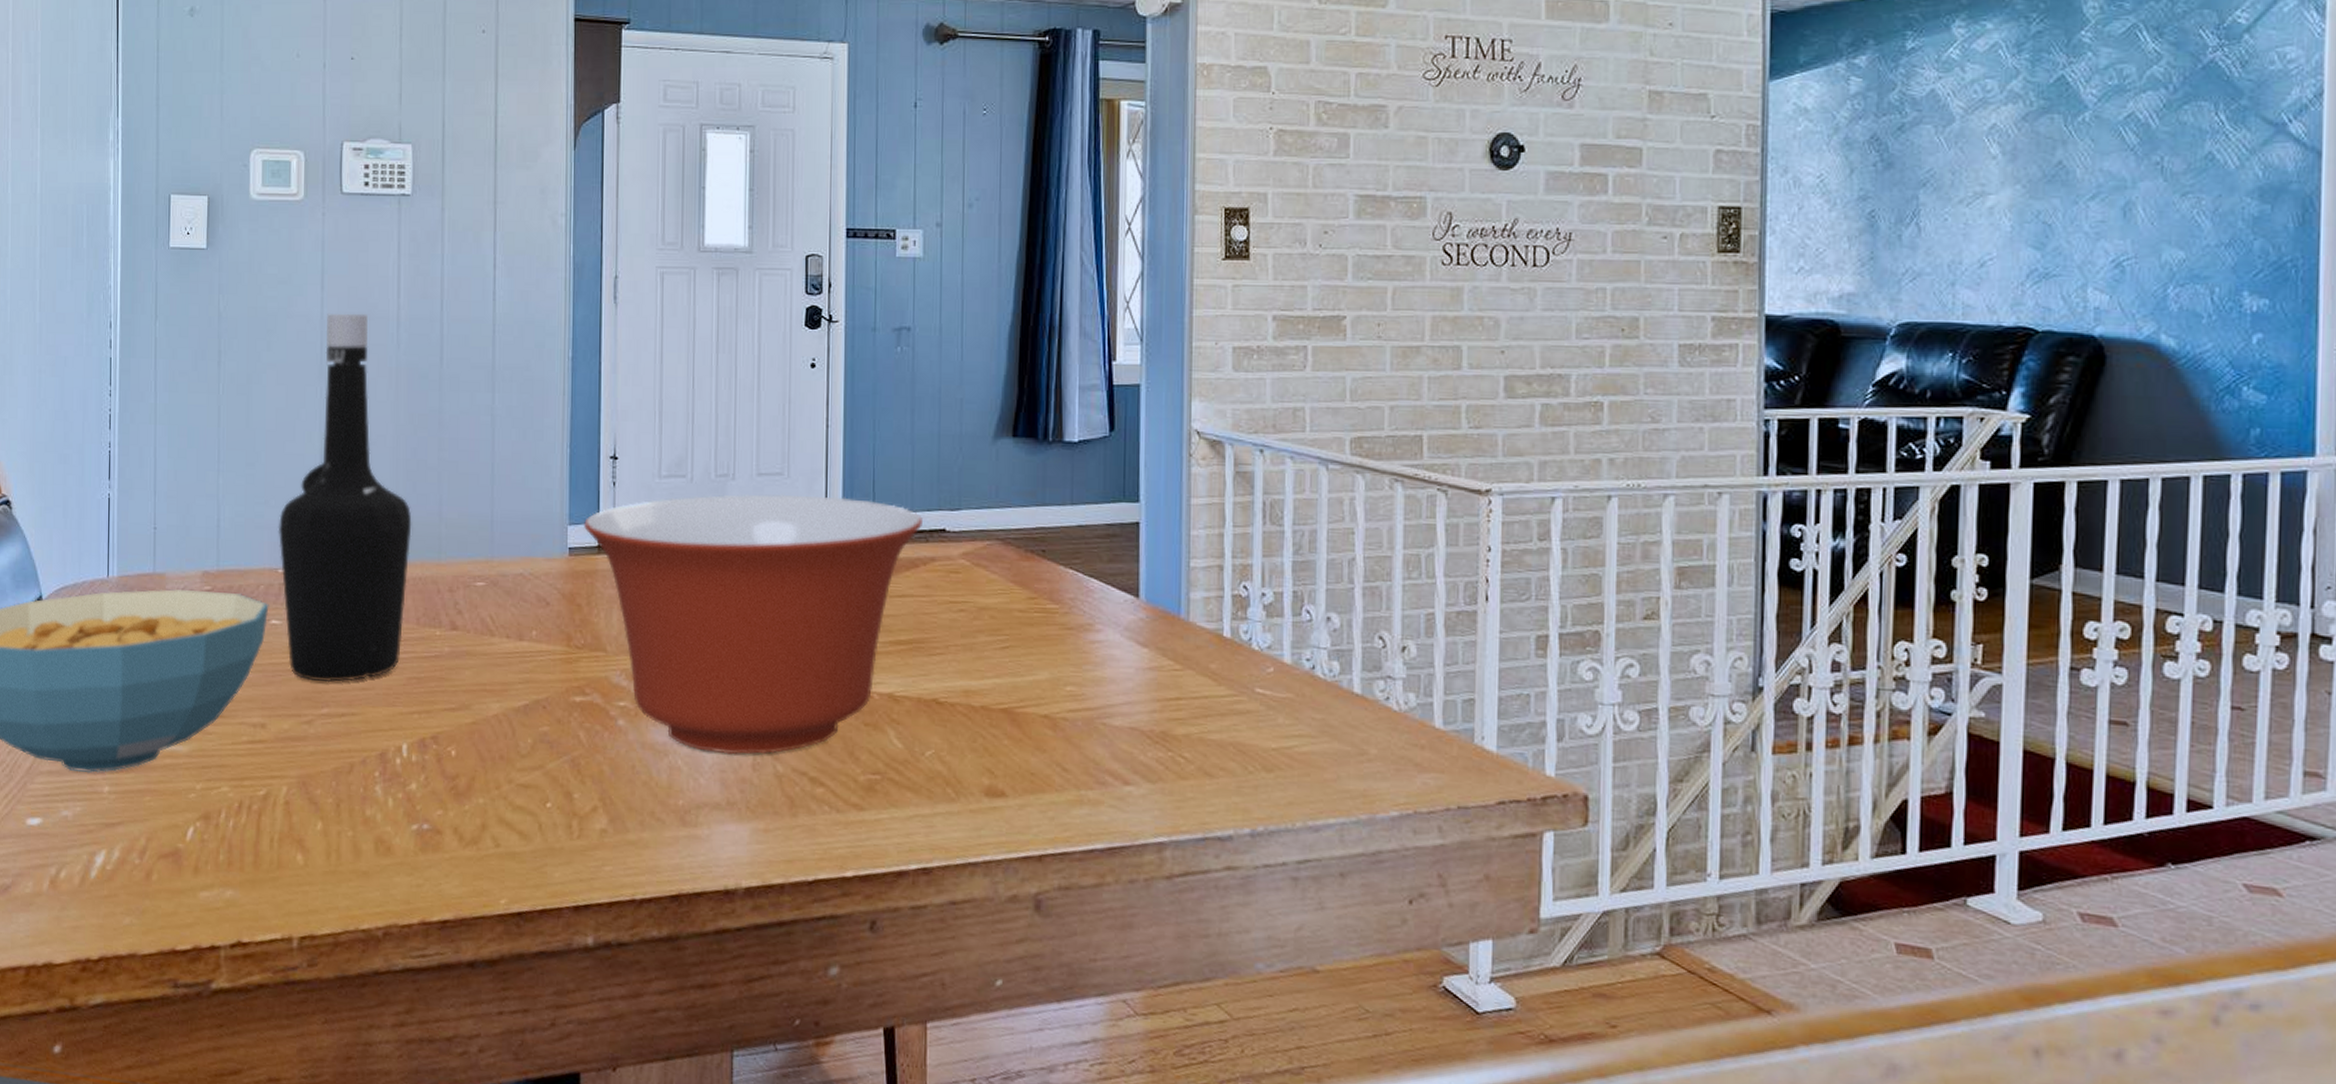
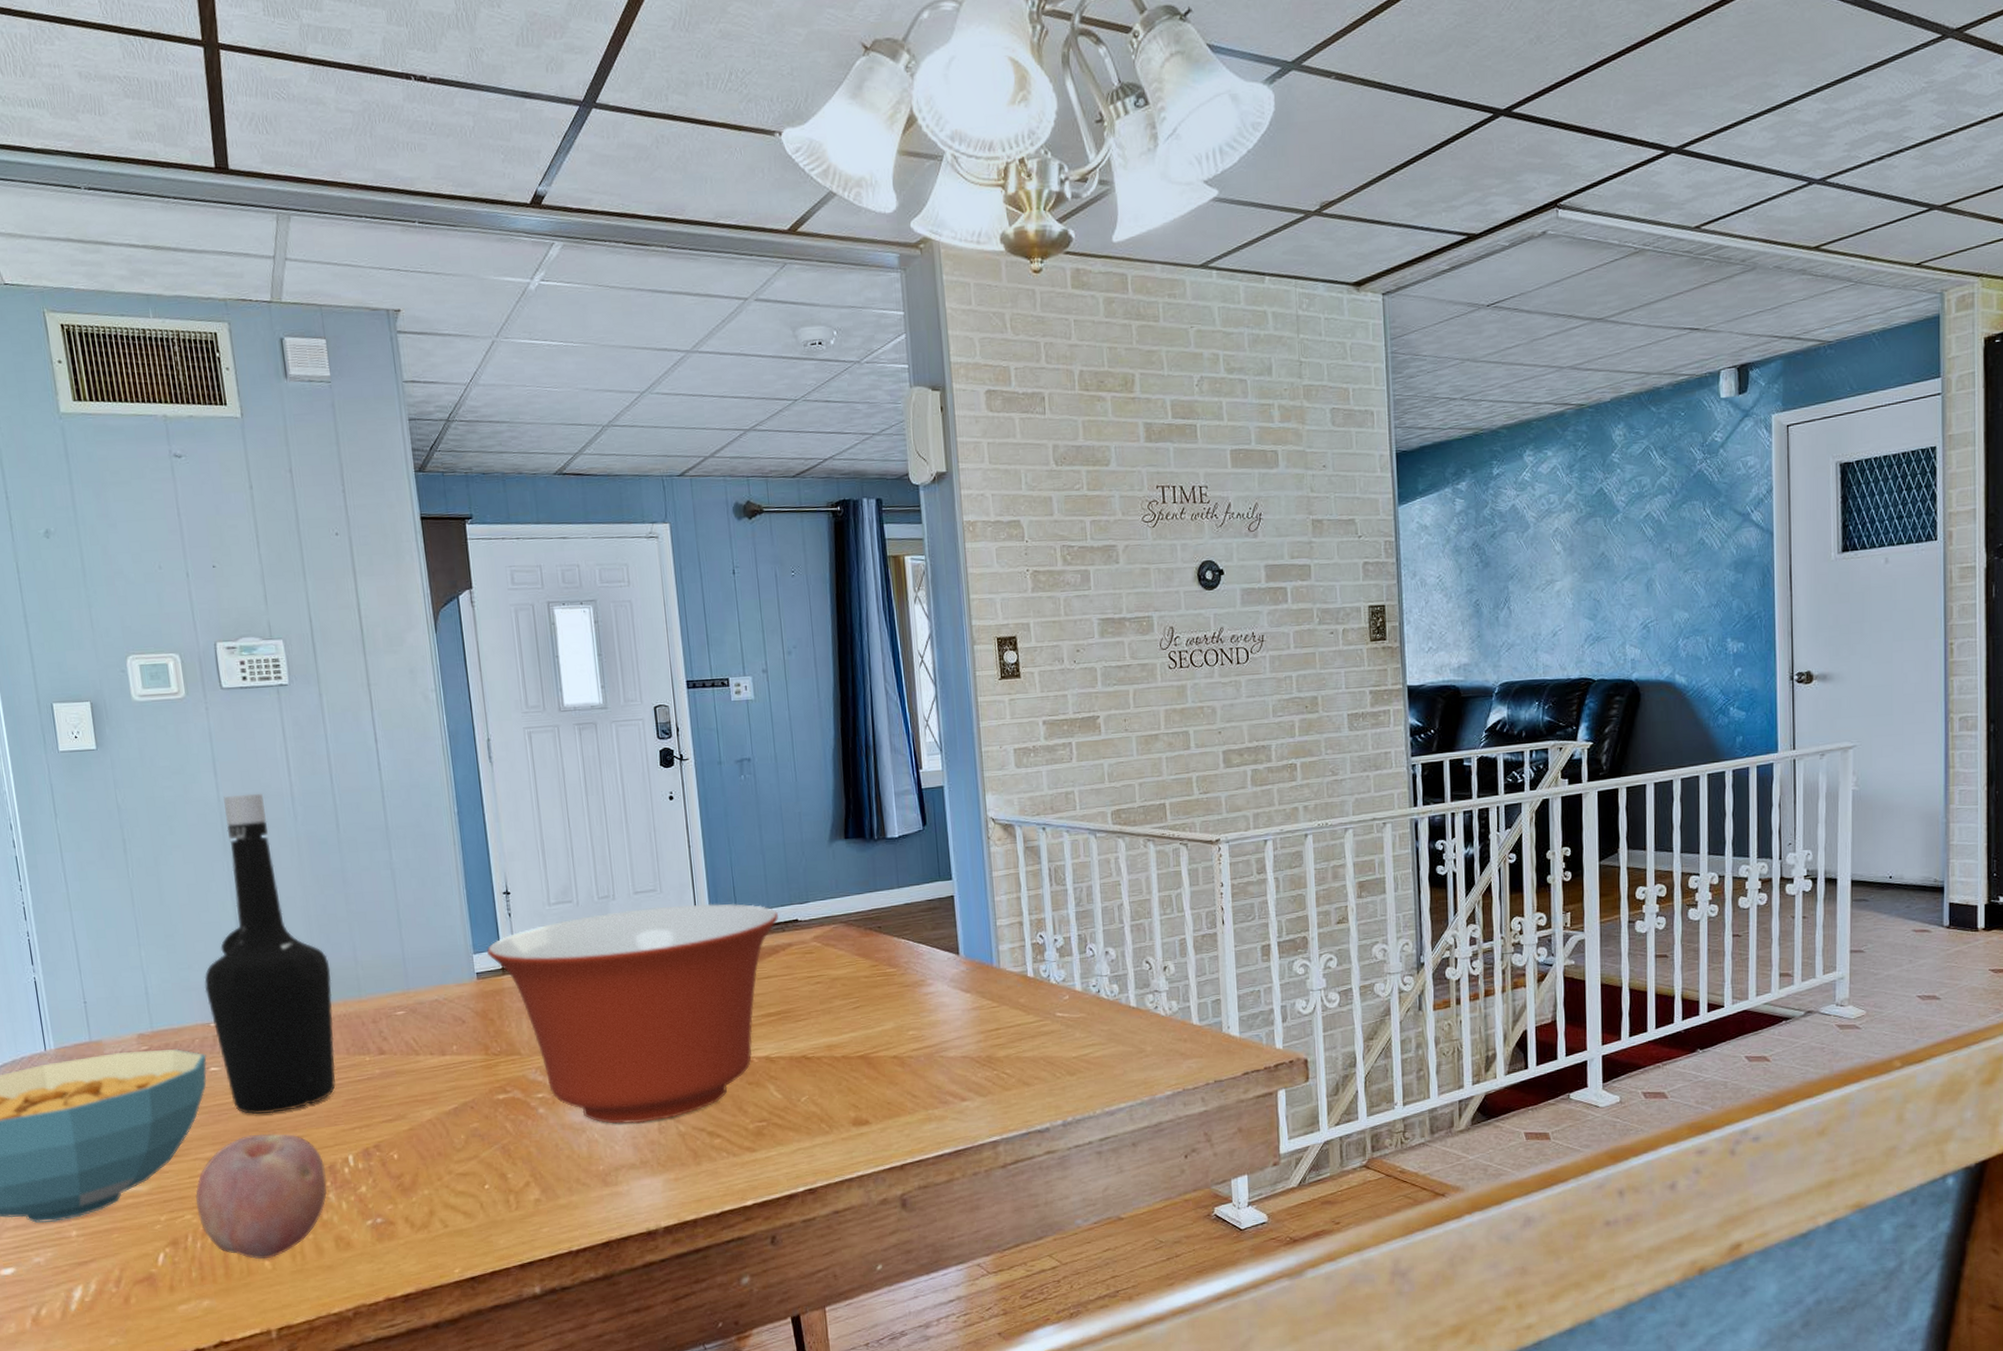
fruit: none [236,703,375,852] -> present [196,1134,327,1259]

